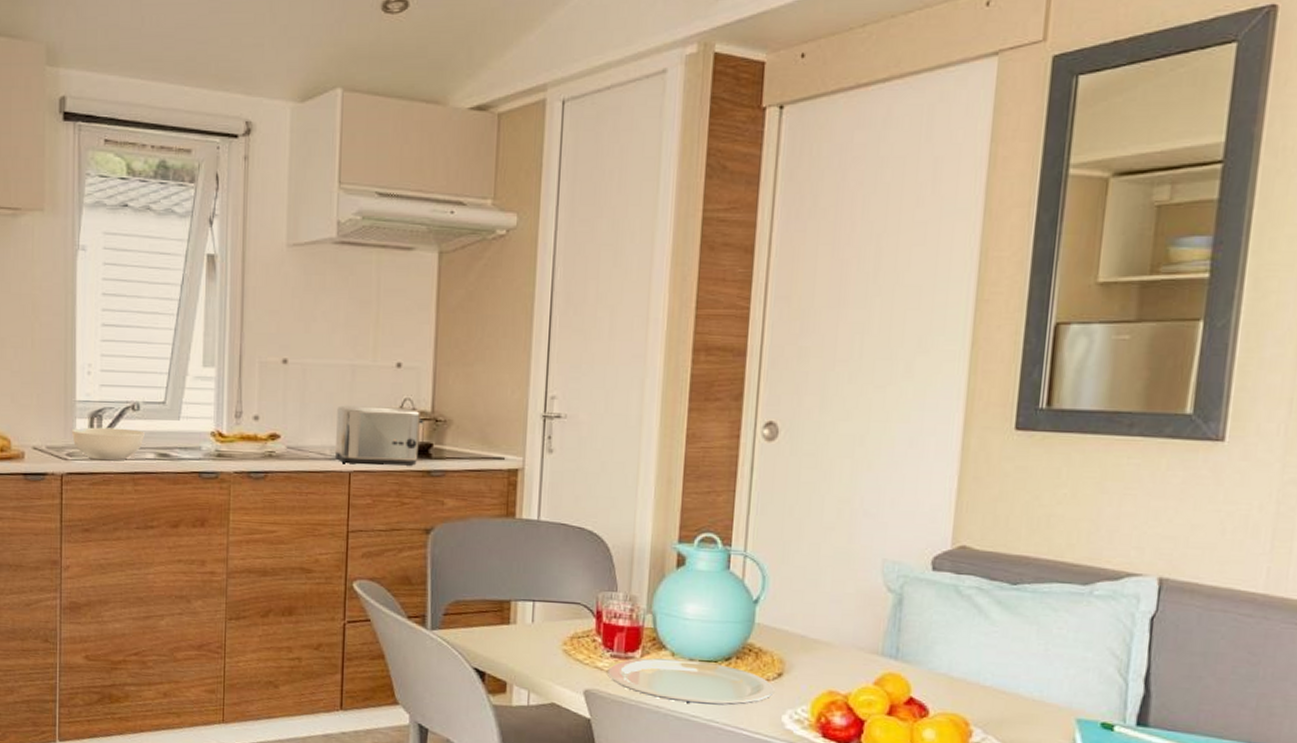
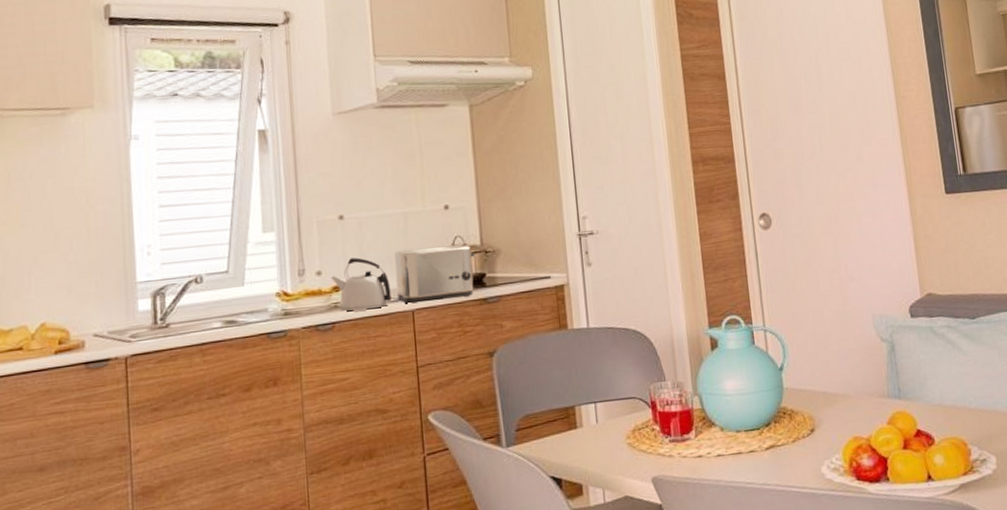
bowl: present [71,427,145,461] -> none [133,301,210,338]
kettle: none [268,406,329,465] -> present [331,257,392,313]
plate: present [608,657,775,706] -> none [669,430,811,473]

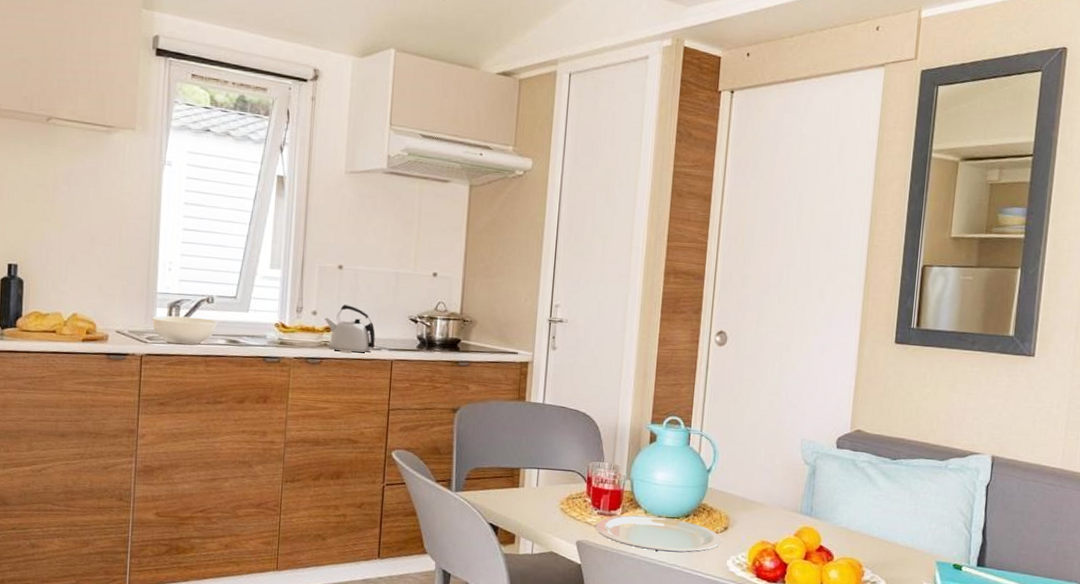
bowl: none [133,301,210,338] -> present [151,315,217,345]
toaster: present [394,244,475,304] -> none [380,305,454,358]
plate: none [669,430,811,473] -> present [595,515,722,553]

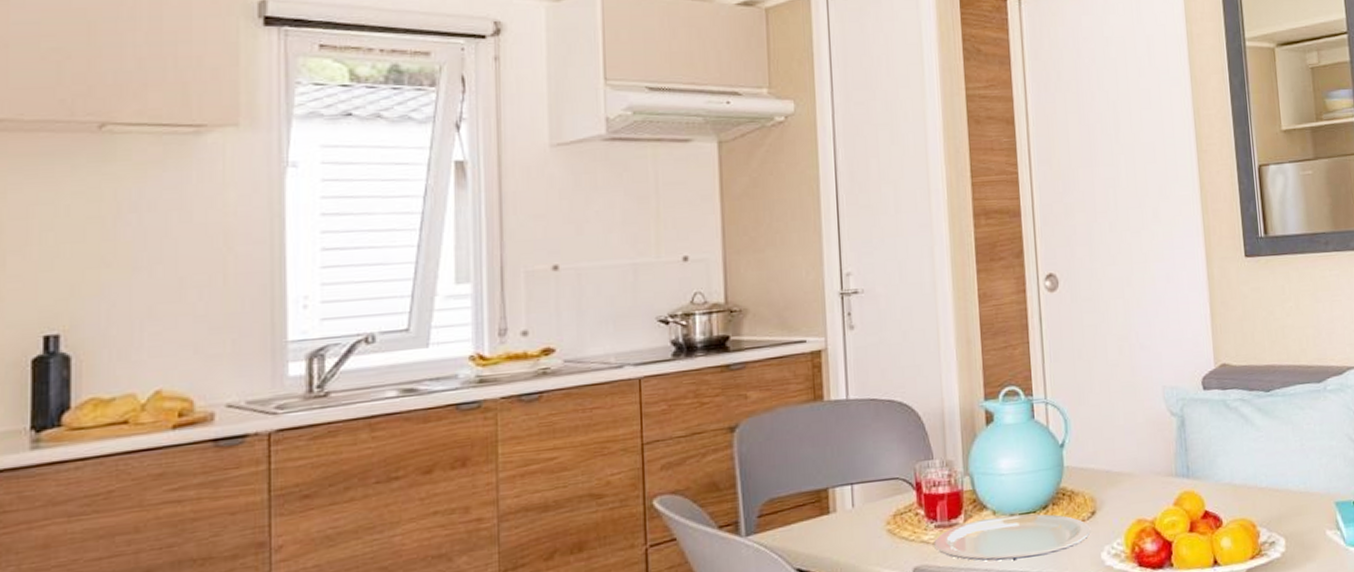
bowl: present [151,315,217,345] -> none [281,365,383,409]
kettle: present [324,305,376,354] -> none [540,315,614,380]

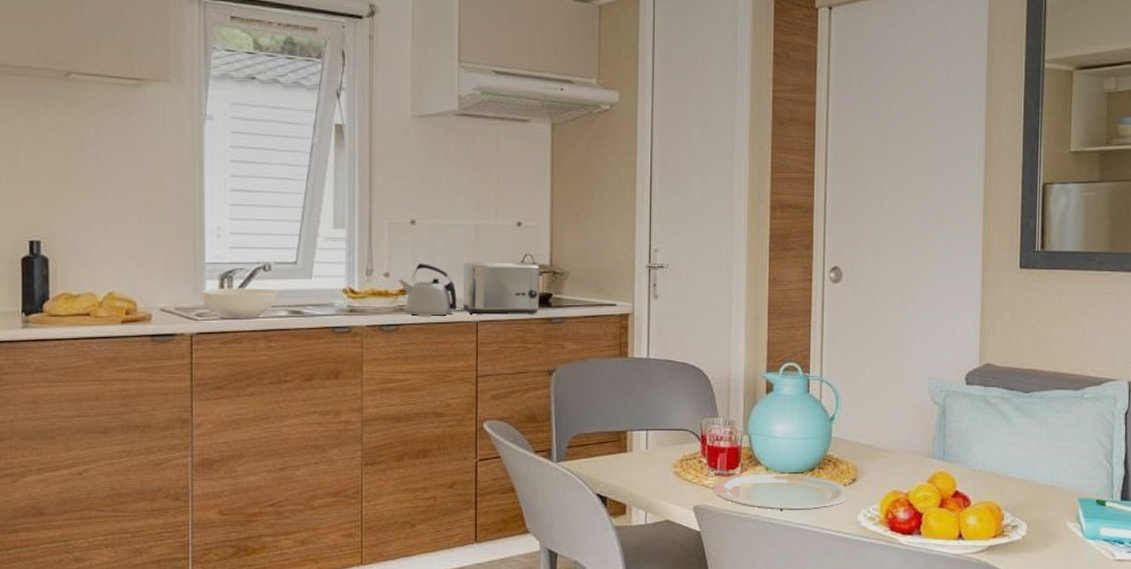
bowl: none [281,365,383,409] -> present [200,288,276,320]
kettle: none [540,315,614,380] -> present [398,263,457,317]
toaster: none [620,302,718,371] -> present [462,261,544,315]

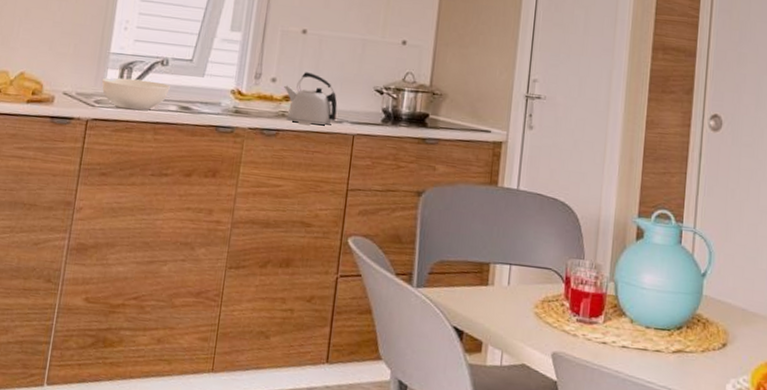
toaster: present [462,261,544,315] -> none [341,74,423,134]
plate: present [713,472,851,510] -> none [573,324,720,373]

